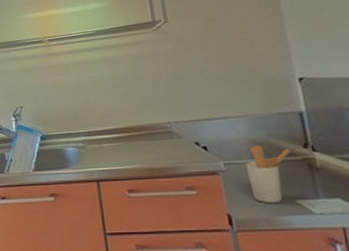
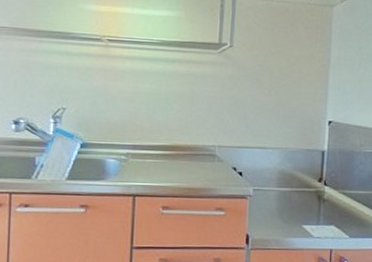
utensil holder: present [245,145,291,204] -> none [270,176,308,227]

